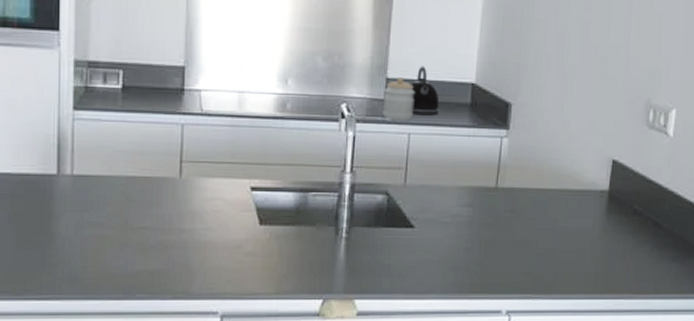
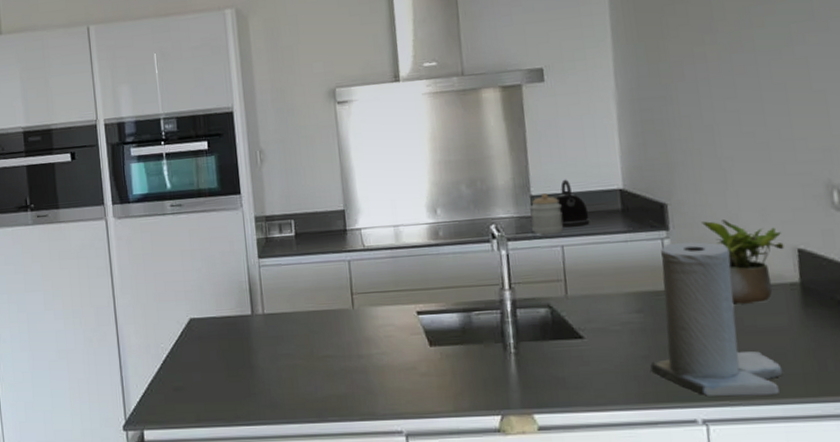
paper towel: none [470,142,580,290] -> present [650,241,783,397]
potted plant: none [539,125,602,206] -> present [702,220,784,304]

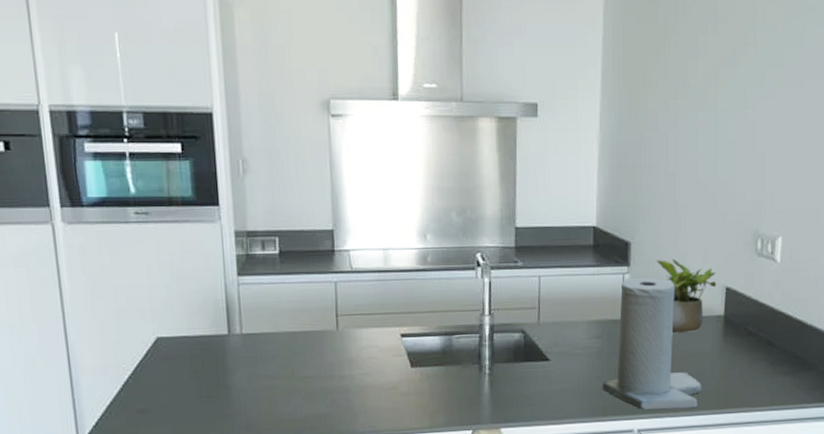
jar: present [530,193,564,235] -> none [514,226,543,265]
kettle: present [555,179,590,228] -> none [537,214,565,259]

